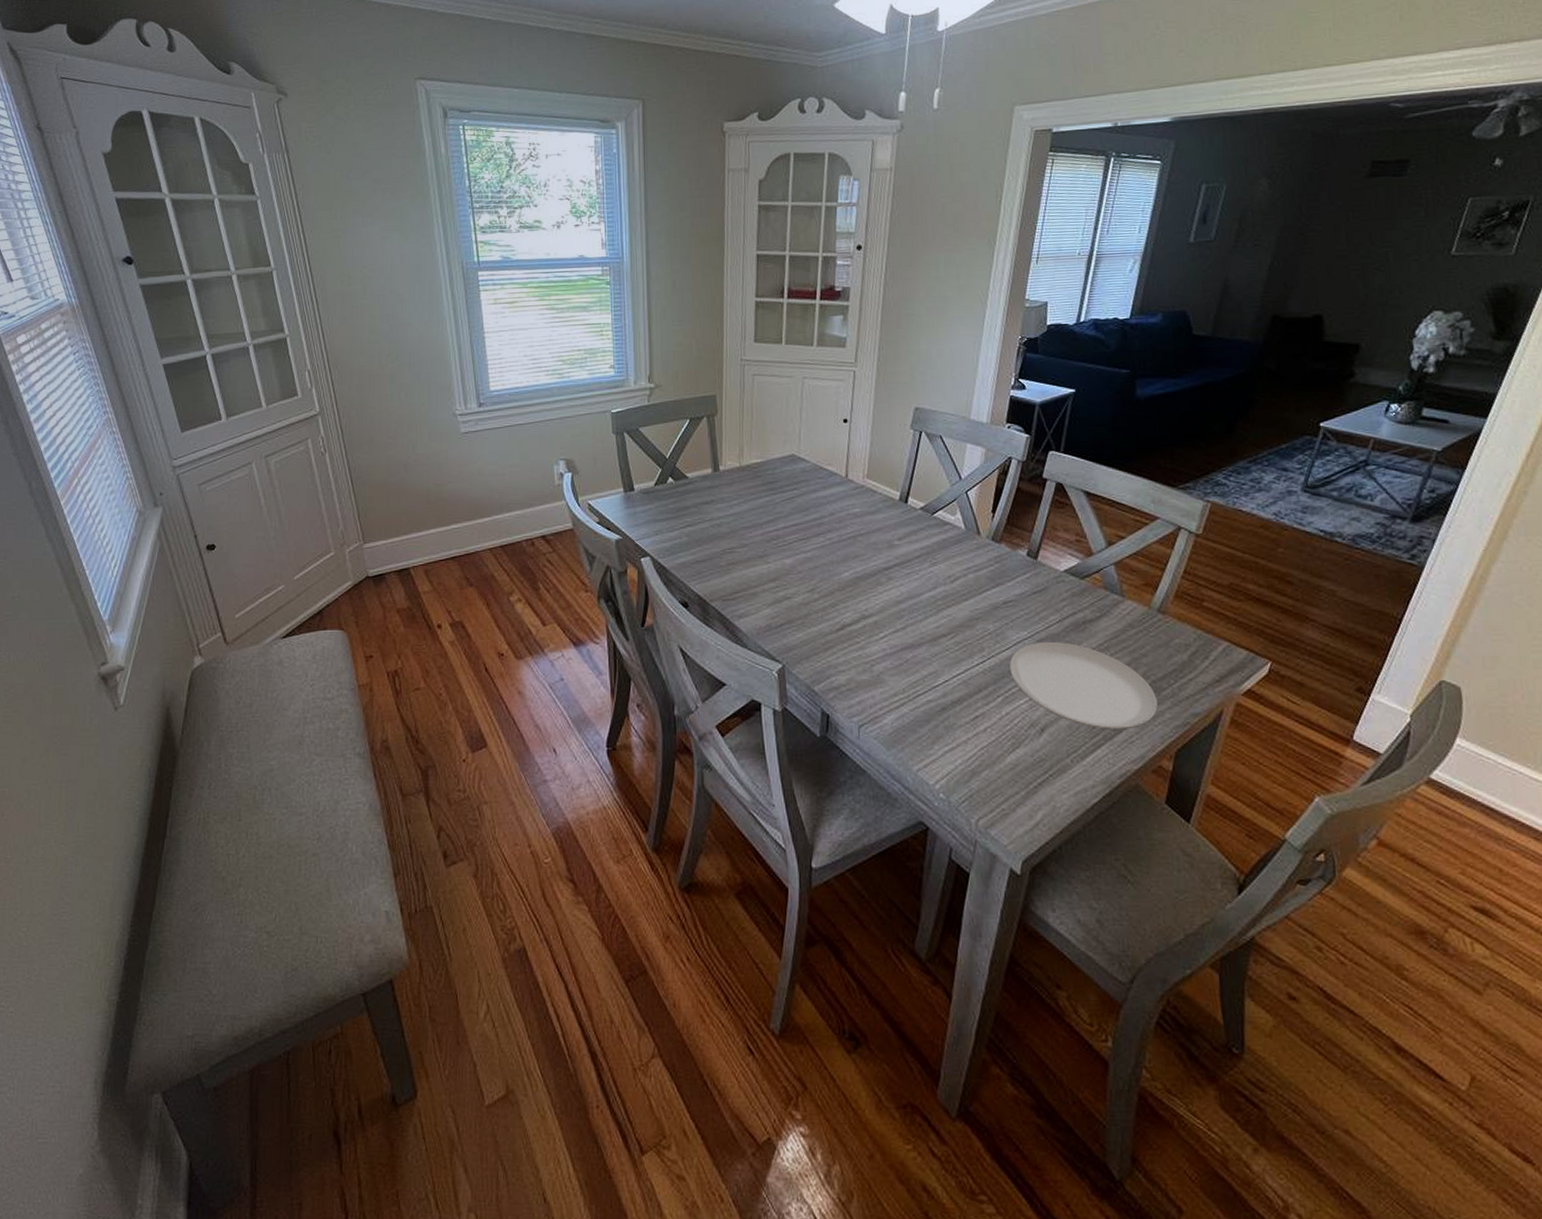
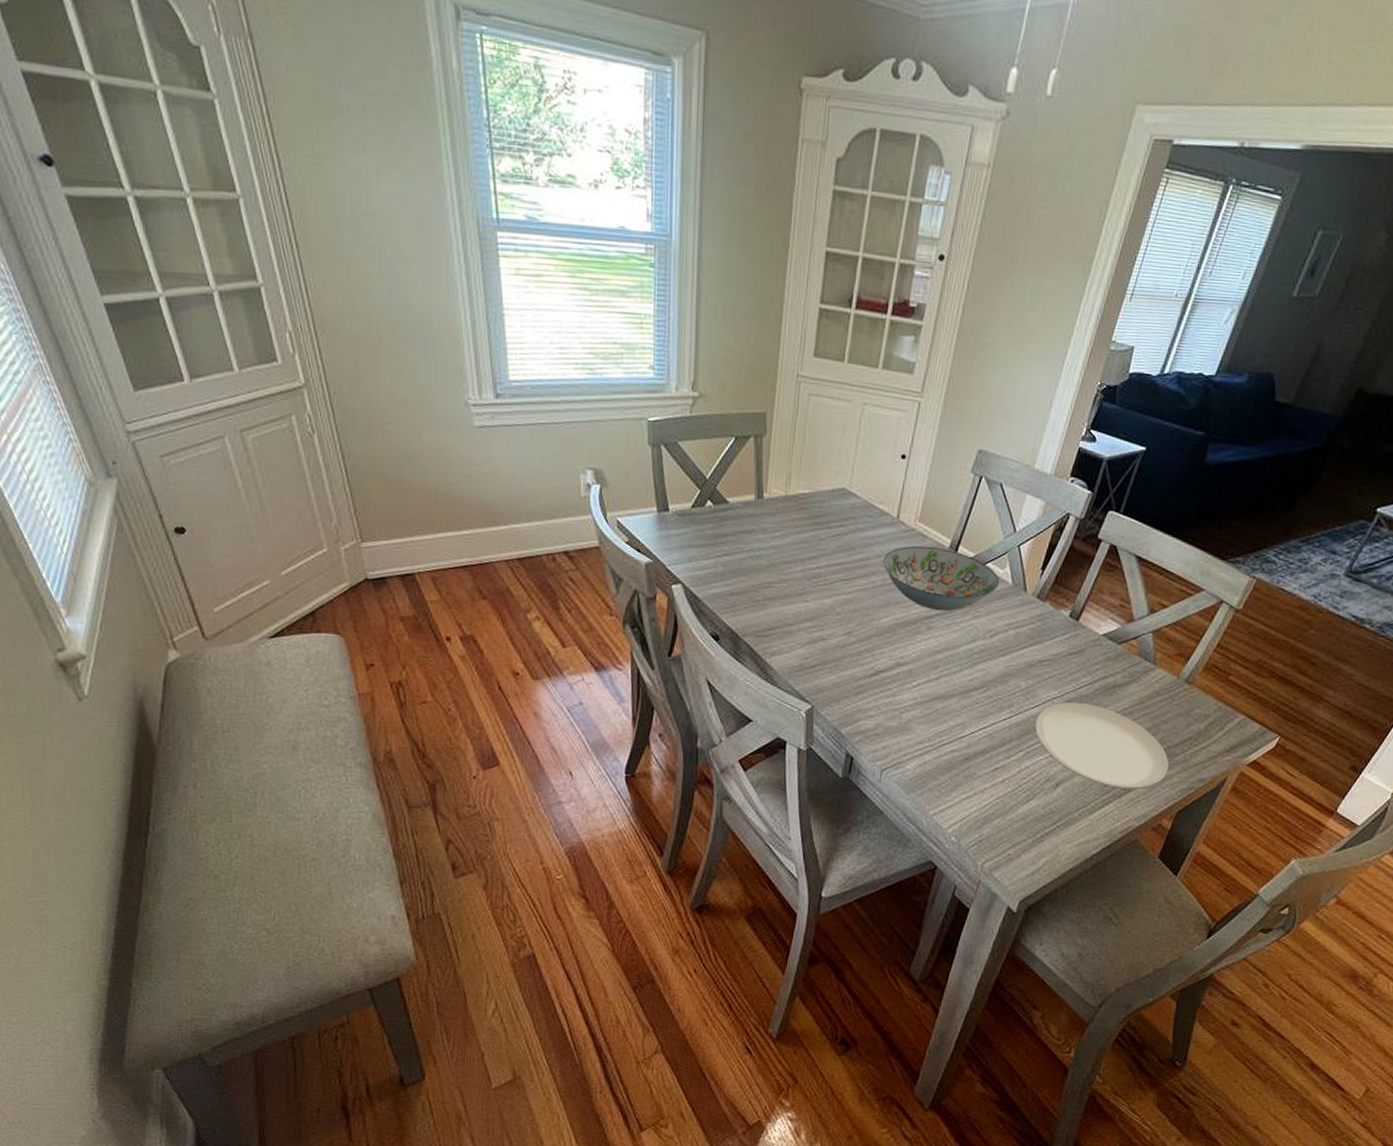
decorative bowl: none [837,500,953,562] -> present [883,545,1000,611]

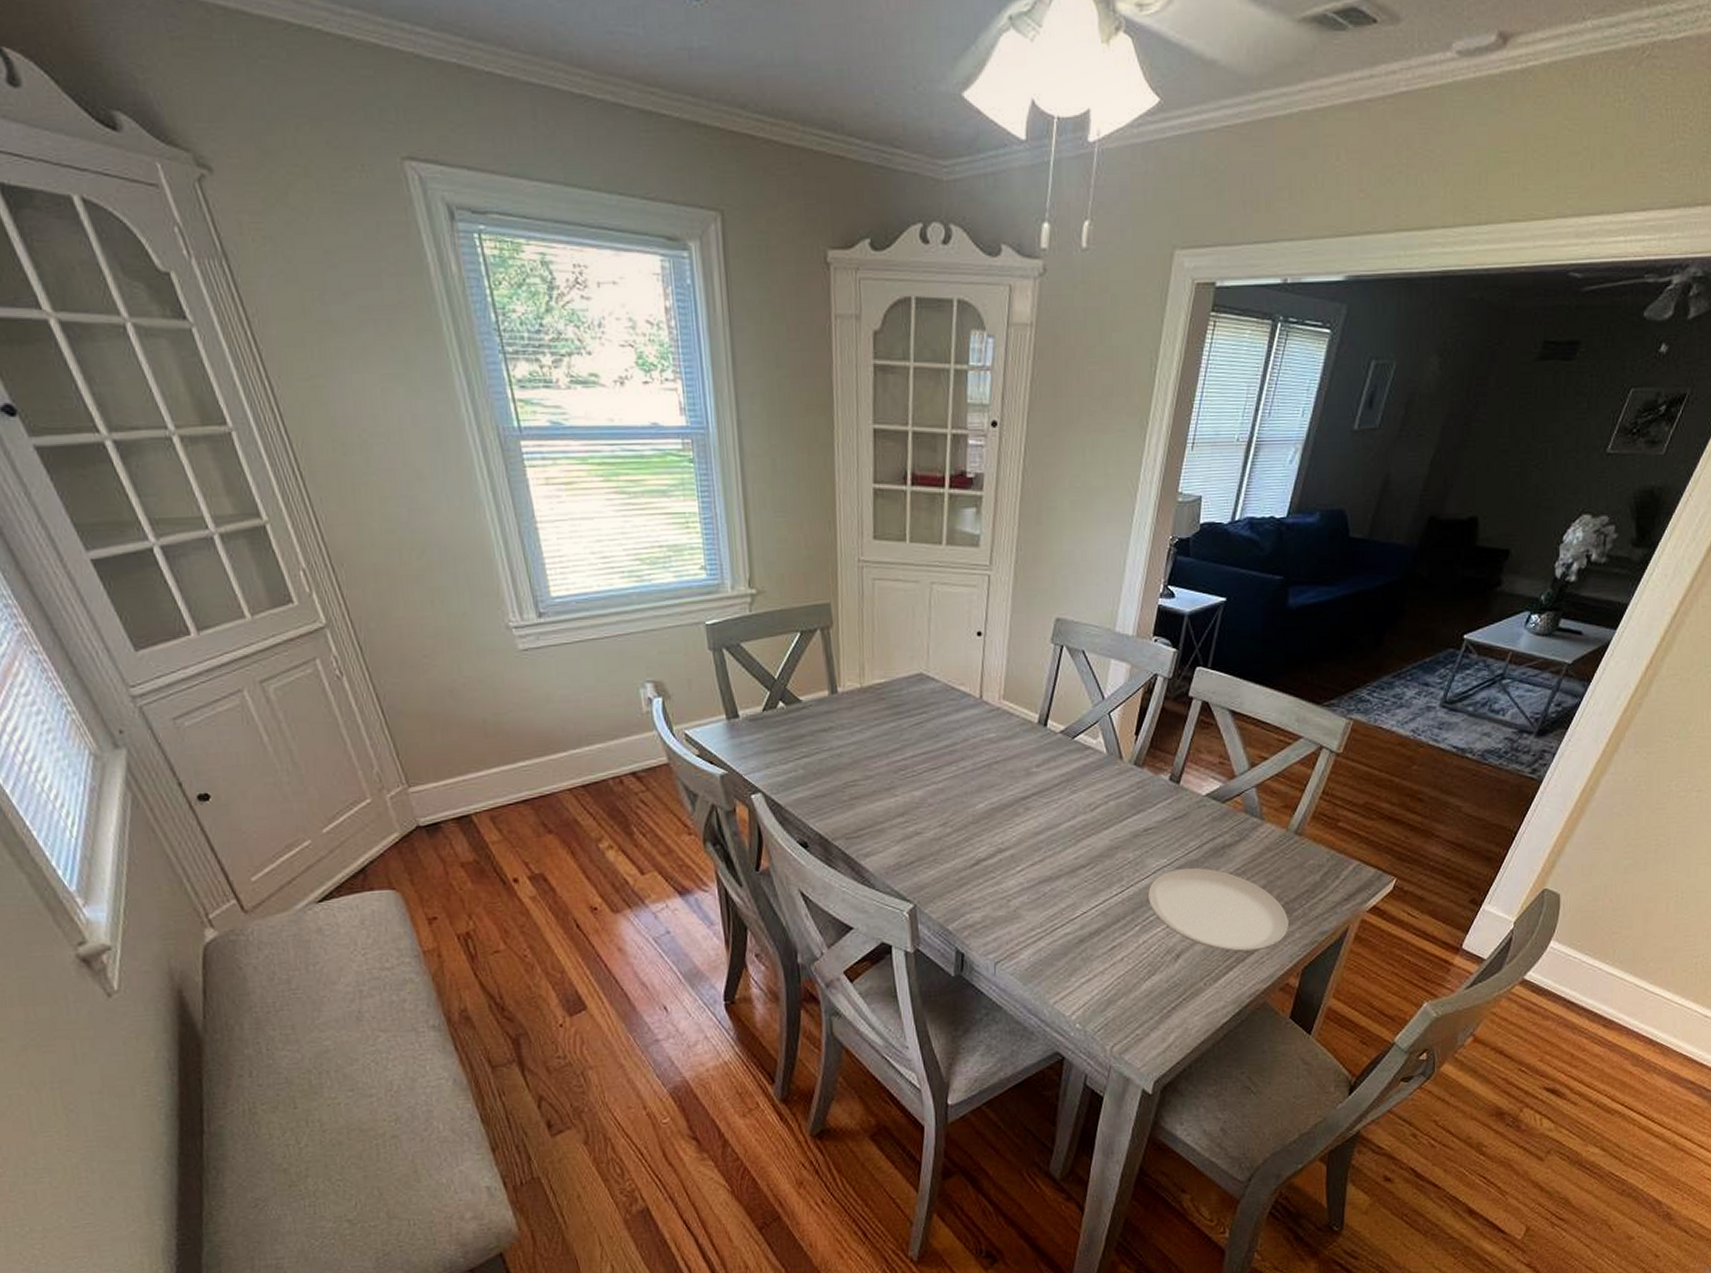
decorative bowl: present [883,545,1000,611] -> none [971,723,1094,790]

